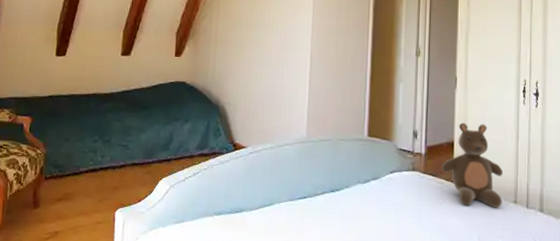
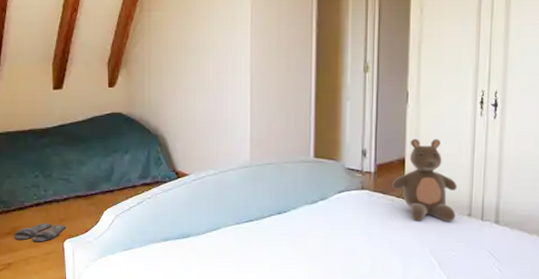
slippers: none [65,190,120,211] -> present [14,223,66,242]

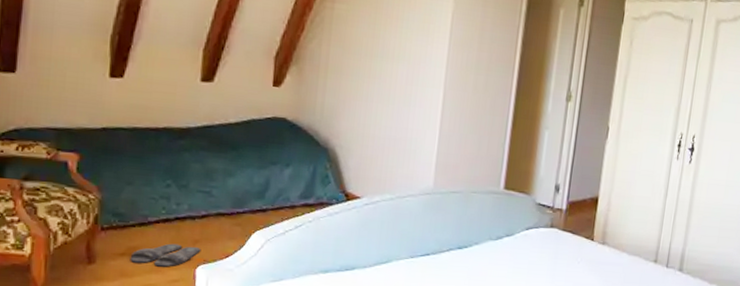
stuffed bear: present [392,139,458,221] -> none [582,177,647,267]

